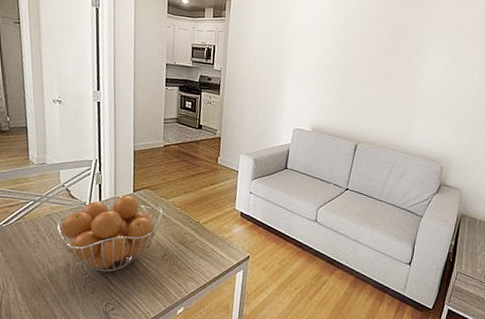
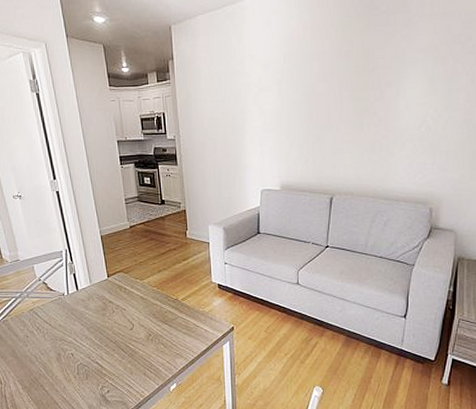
fruit basket: present [57,195,163,273] -> none [41,281,140,358]

